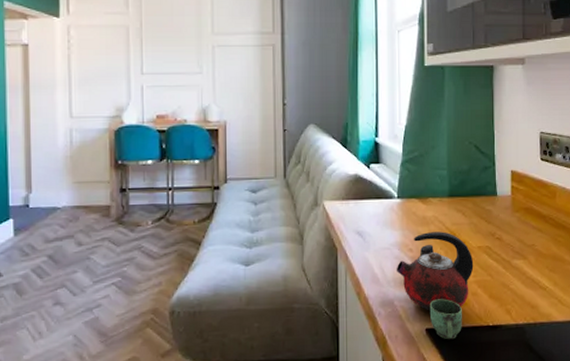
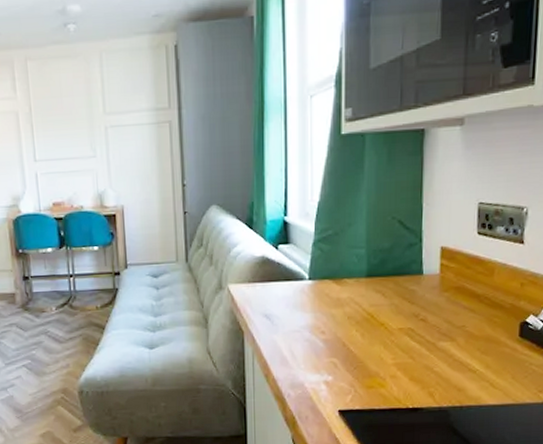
kettle: present [396,231,474,340] -> none [306,313,393,421]

